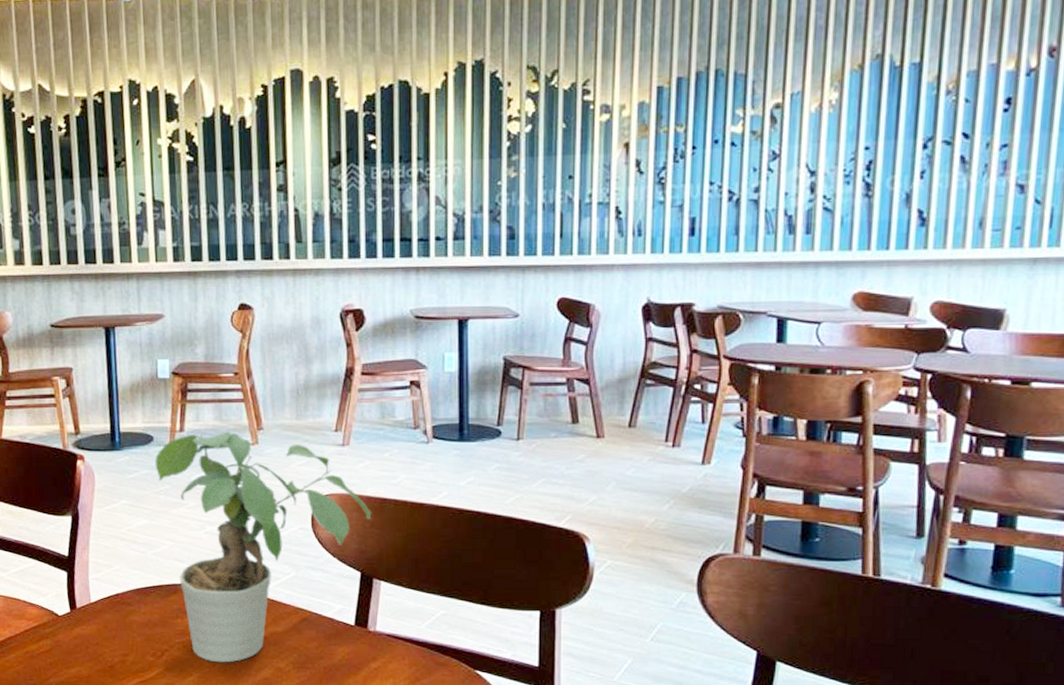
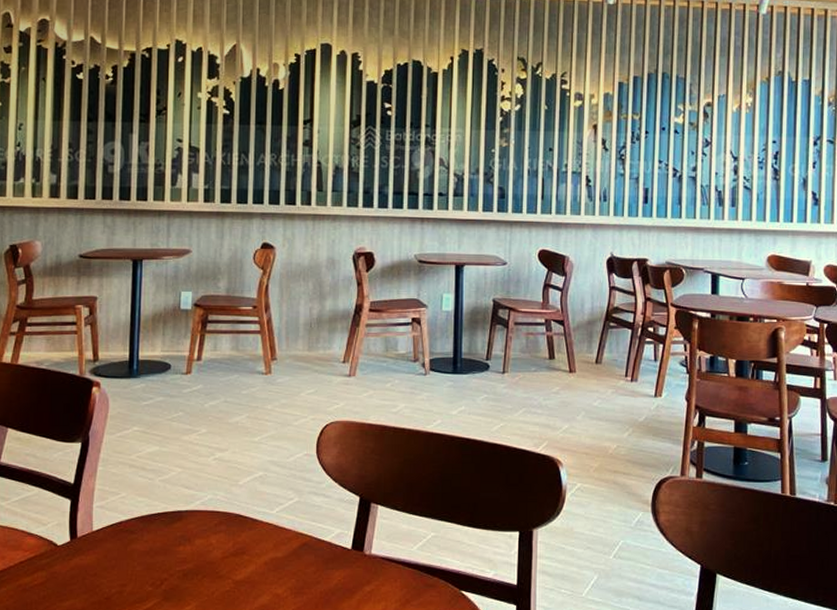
potted plant: present [154,431,372,663] -> none [170,361,373,591]

